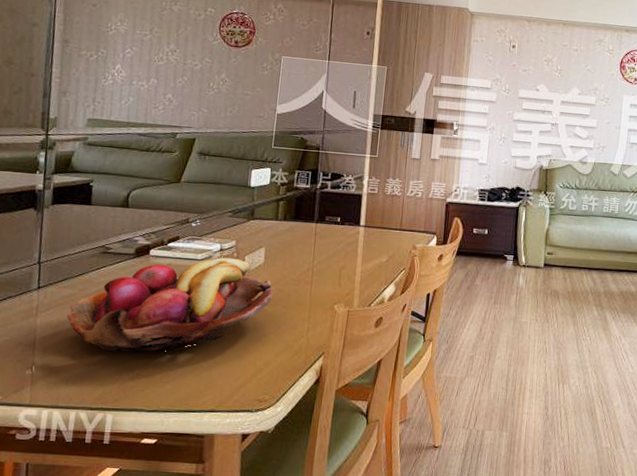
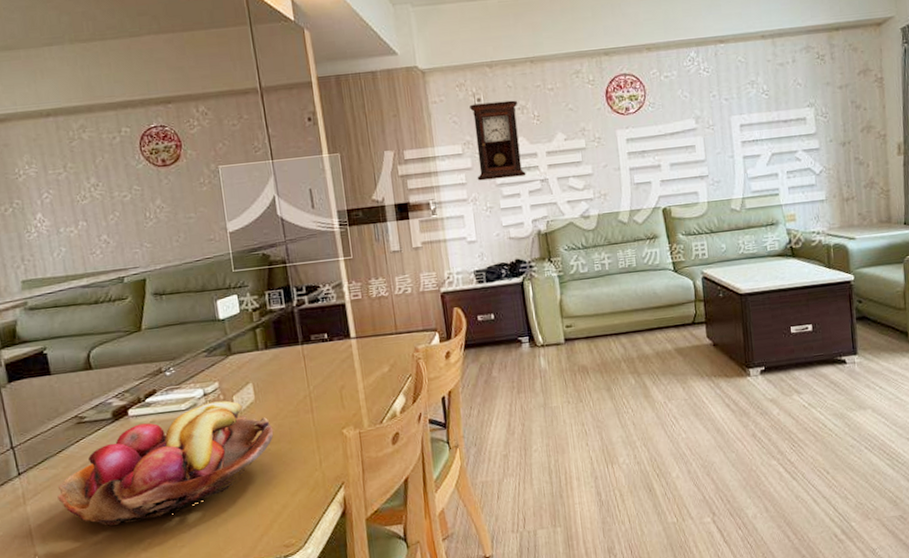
pendulum clock: none [498,49,546,118] -> present [470,100,526,181]

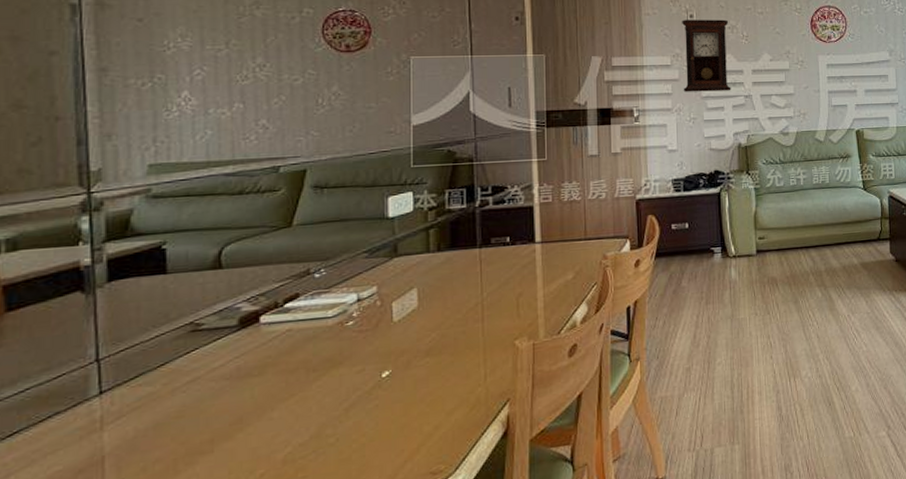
fruit basket: present [57,400,274,526] -> none [148,307,435,455]

